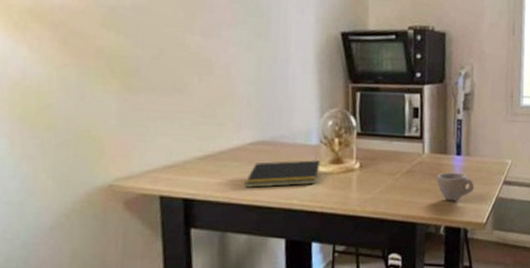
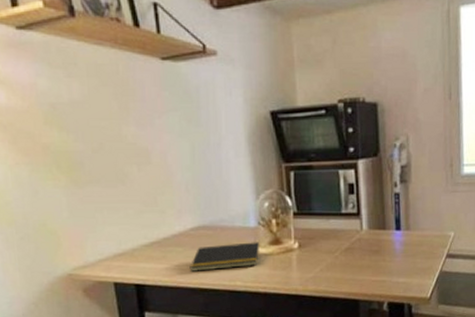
cup: present [436,172,474,201] -> none [376,247,416,277]

